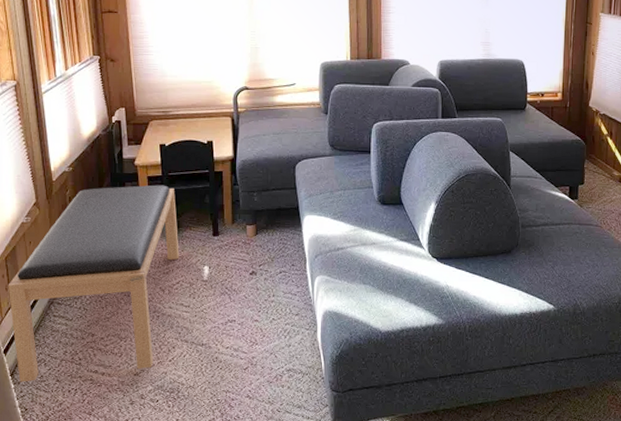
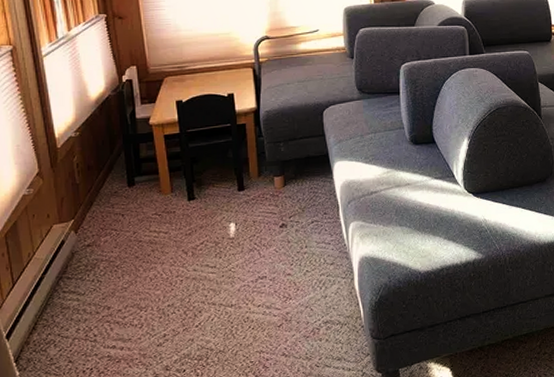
bench: present [8,185,179,382] -> none [9,142,202,368]

